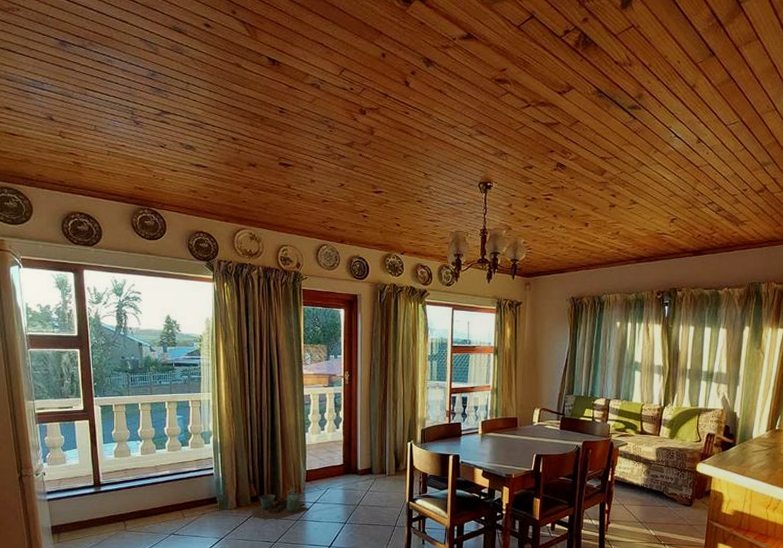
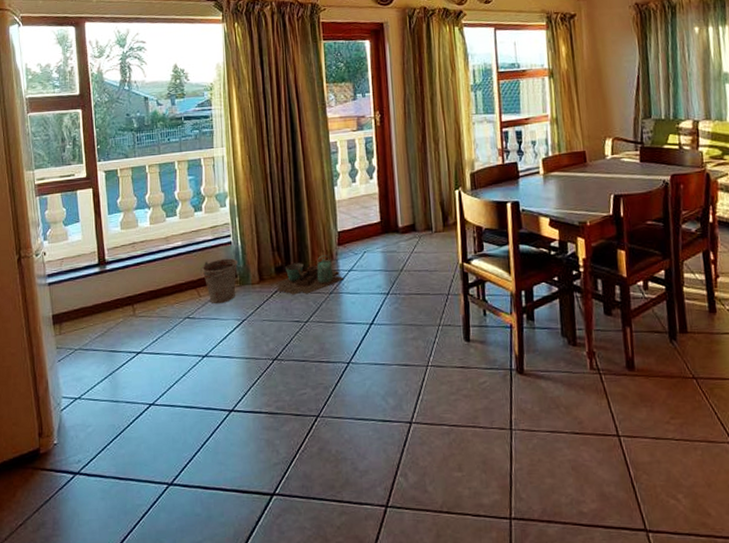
bucket: none [184,487,219,524] -> present [199,258,238,304]

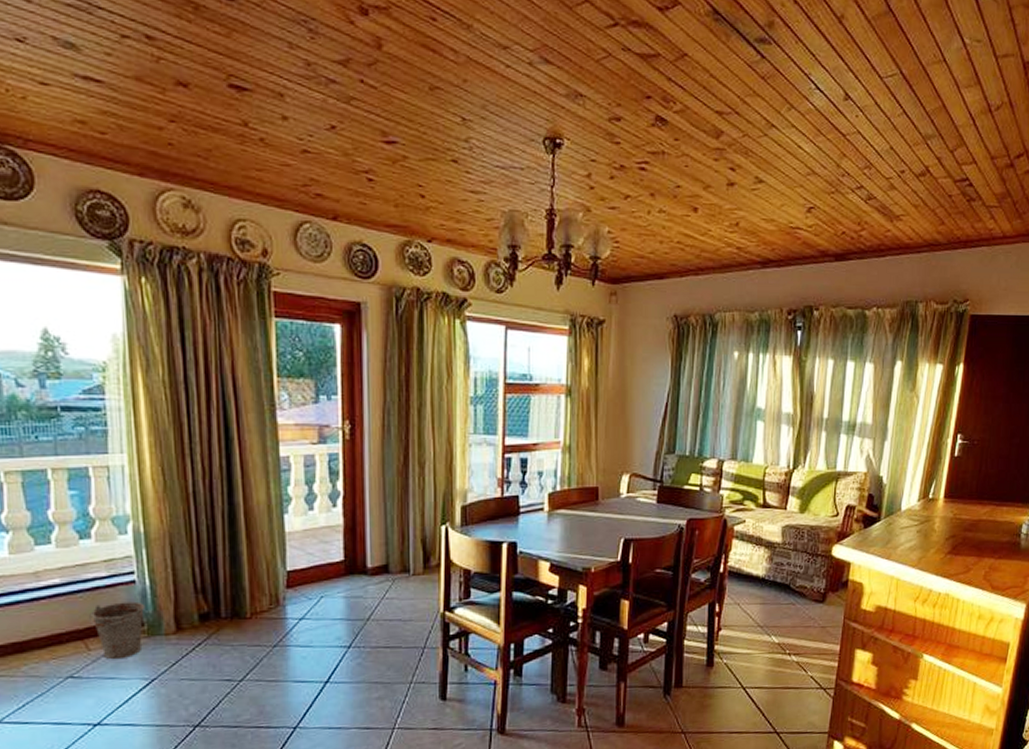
watering can: present [276,255,344,295] -> none [199,599,293,649]

